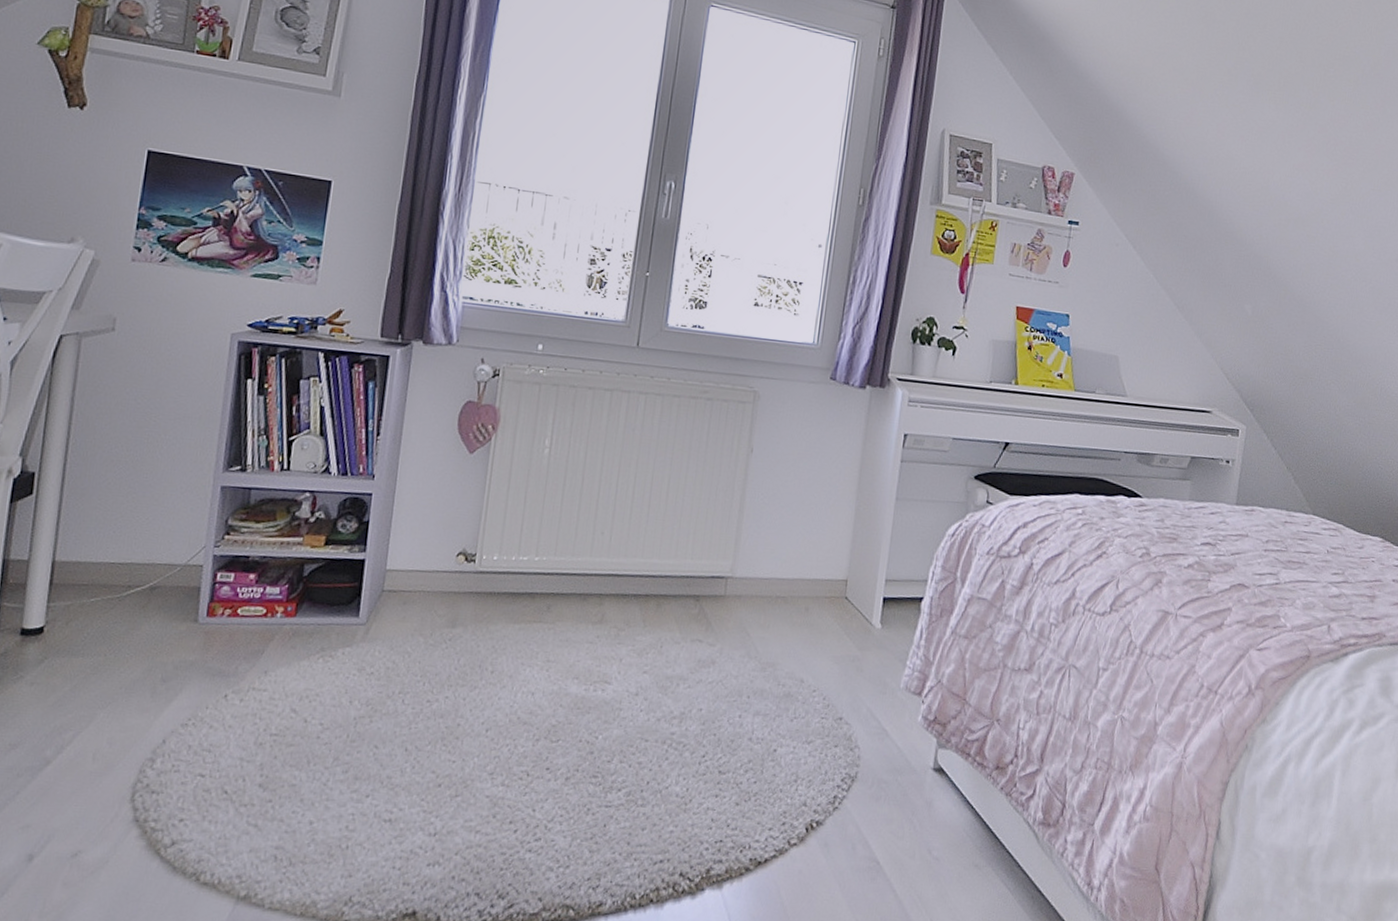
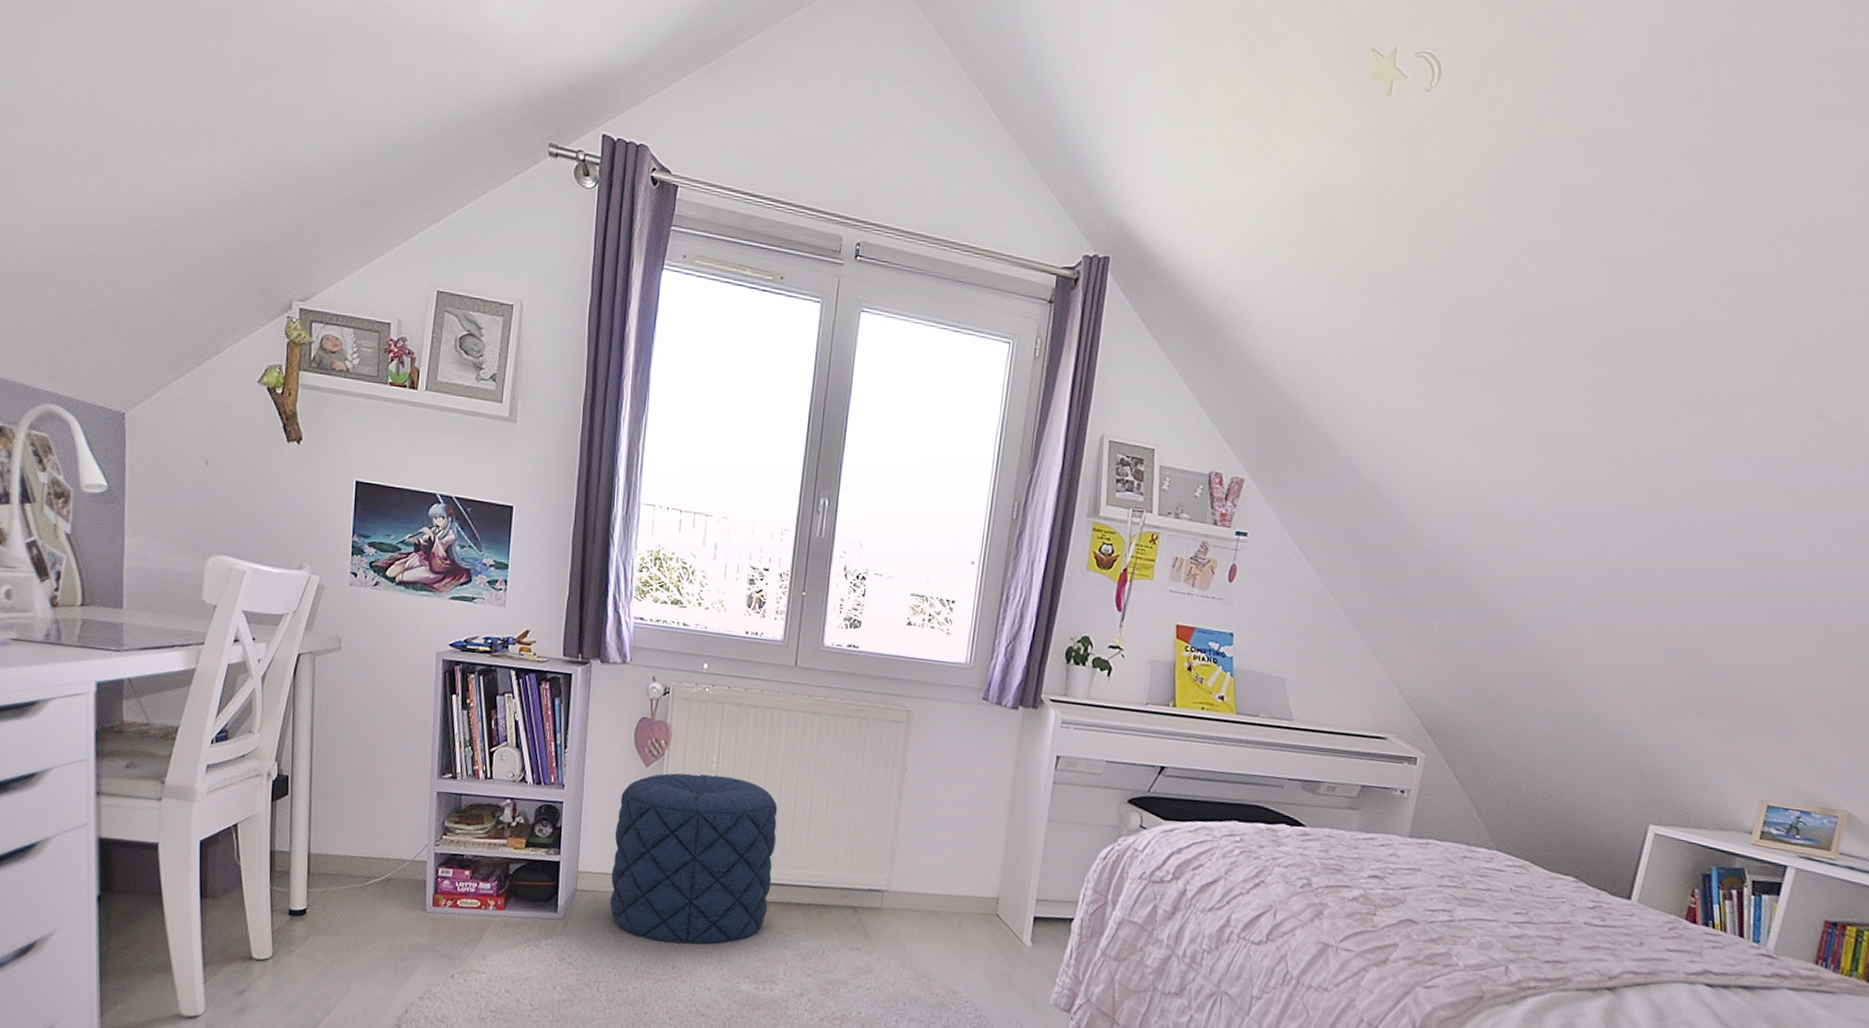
pouf: none [421,459,615,645] -> present [609,773,778,945]

